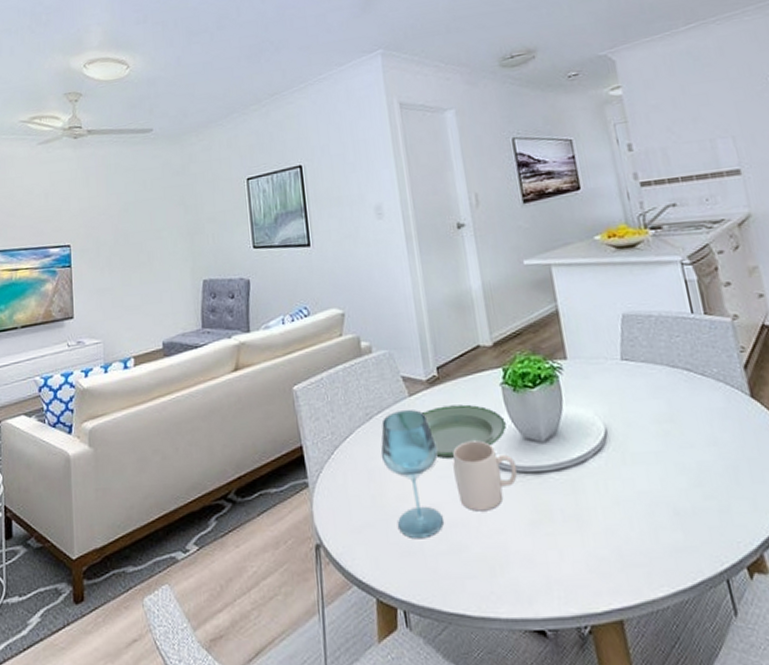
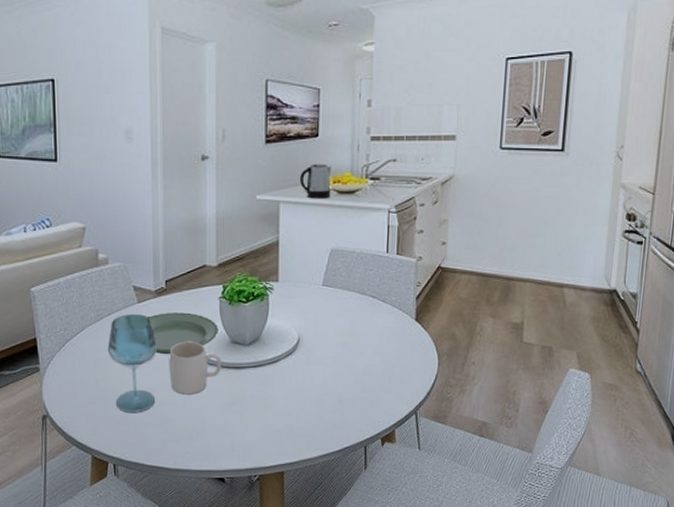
kettle: none [567,217,609,258] -> present [299,164,332,199]

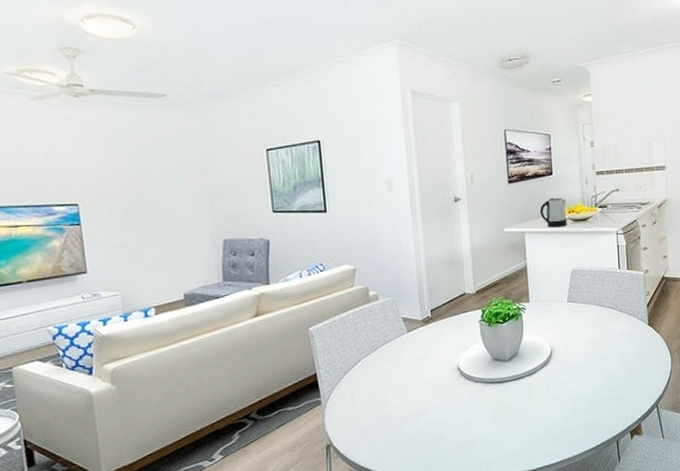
wine glass: present [107,314,158,414] -> none [382,342,429,434]
plate: present [148,312,218,355] -> none [417,336,481,377]
mug: present [169,341,222,395] -> none [439,362,487,412]

